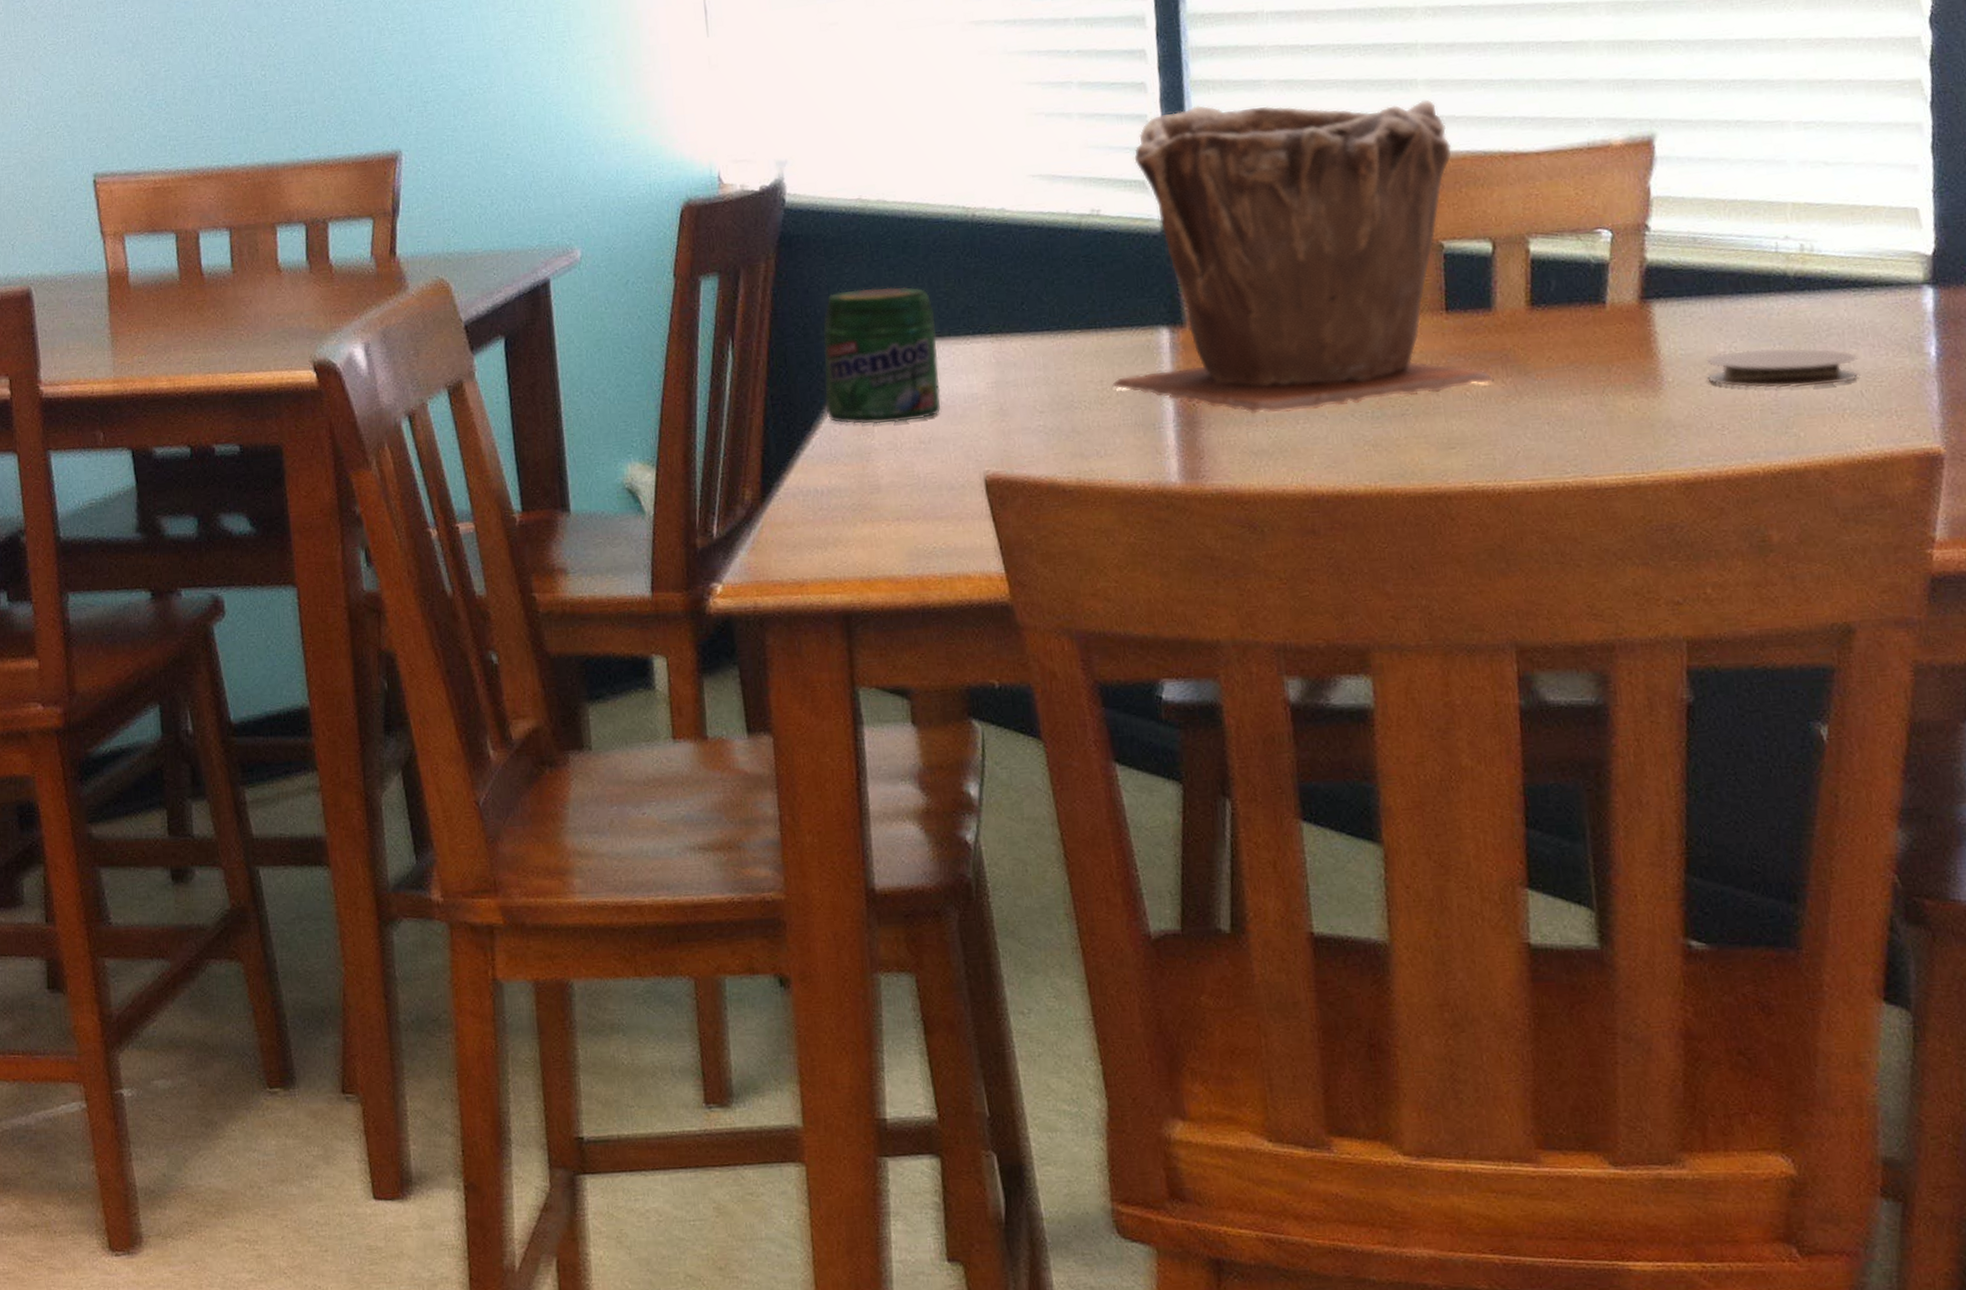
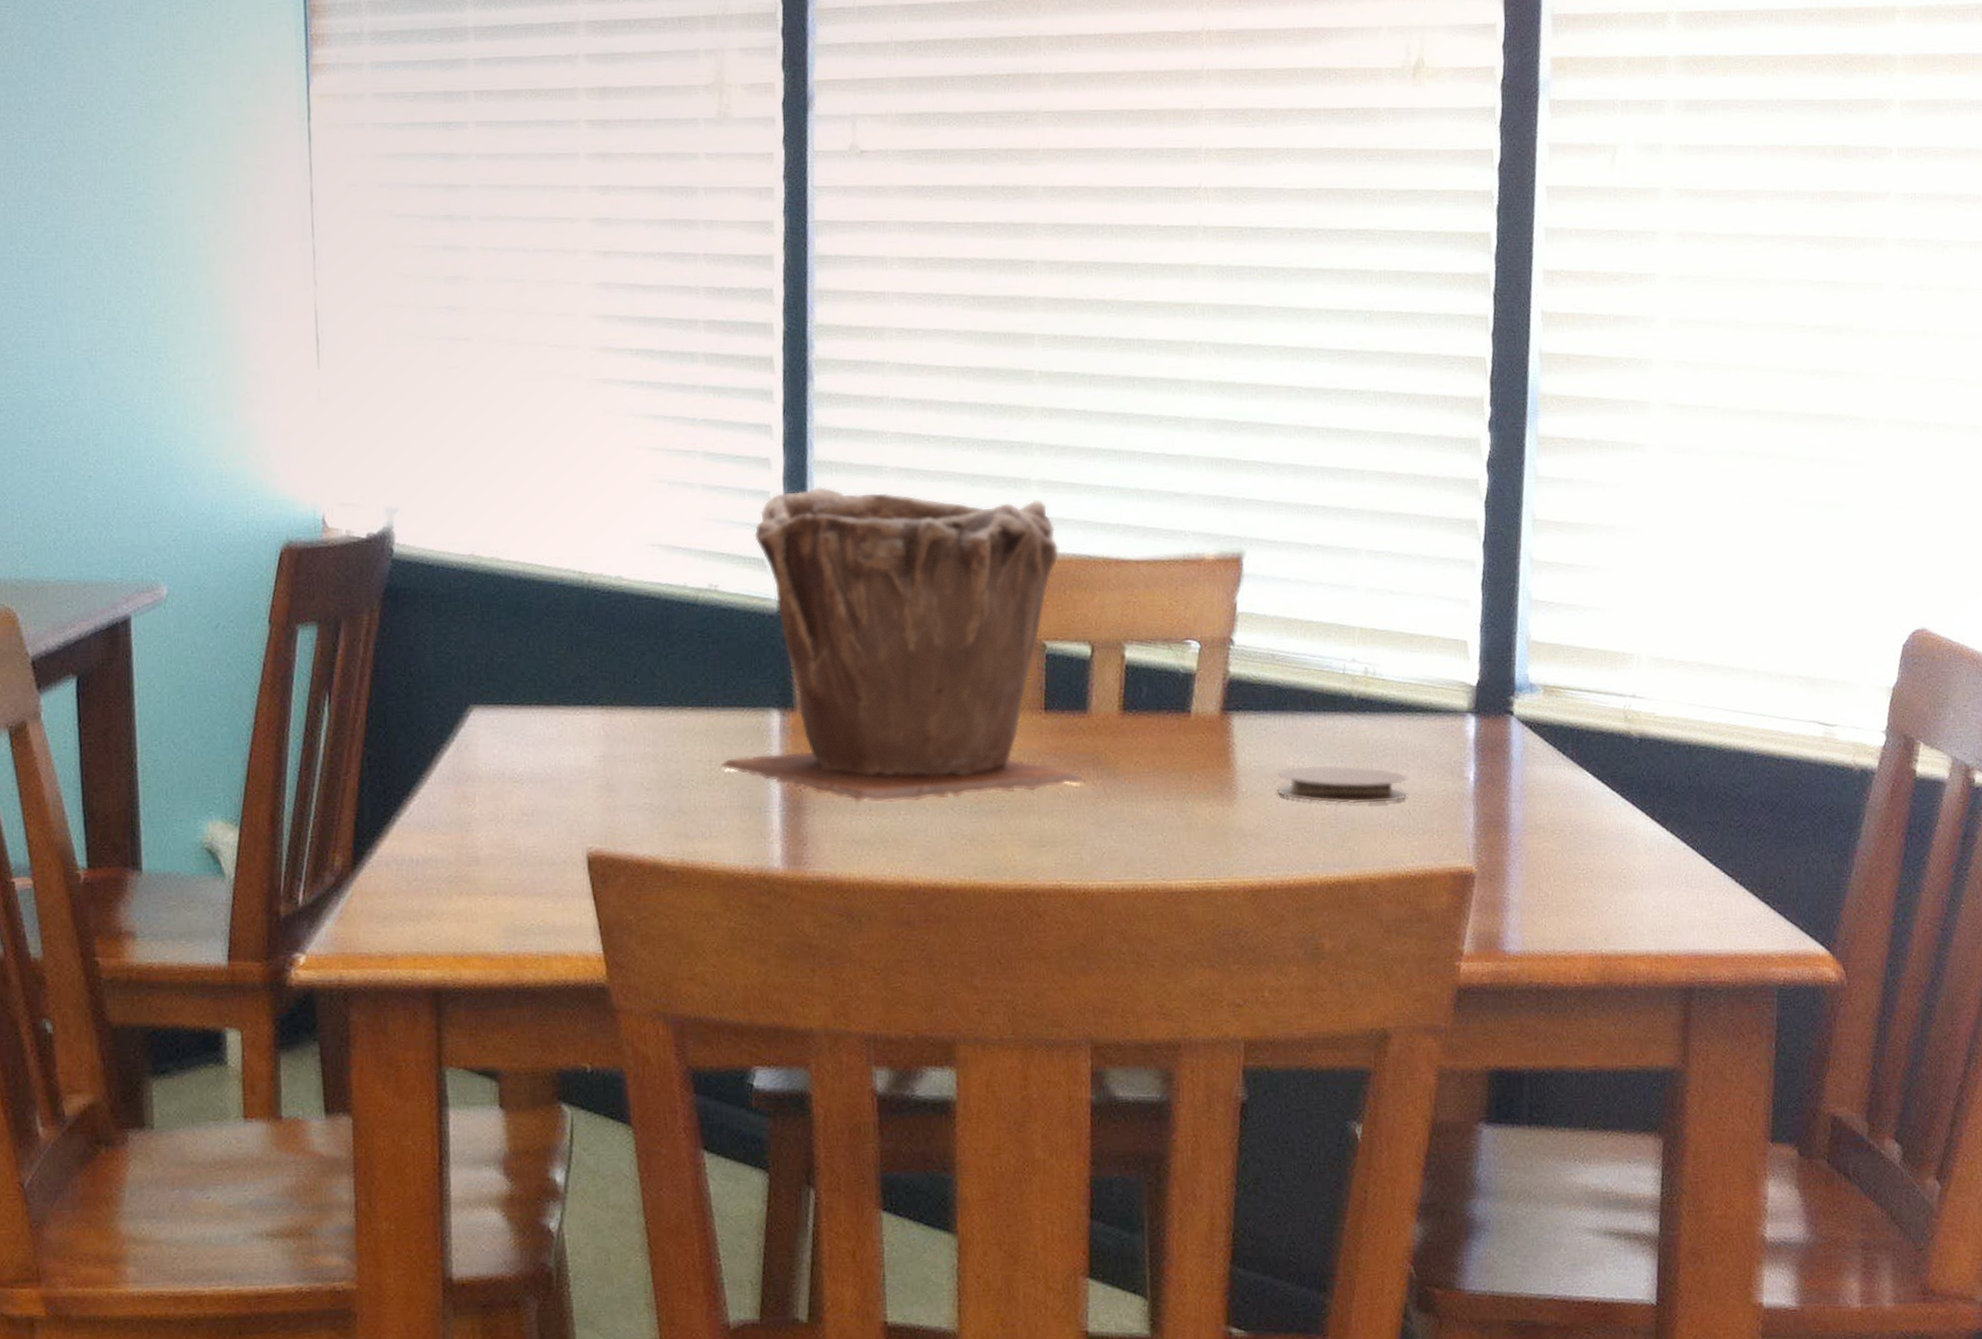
jar: present [822,286,942,425] -> none [425,650,547,793]

